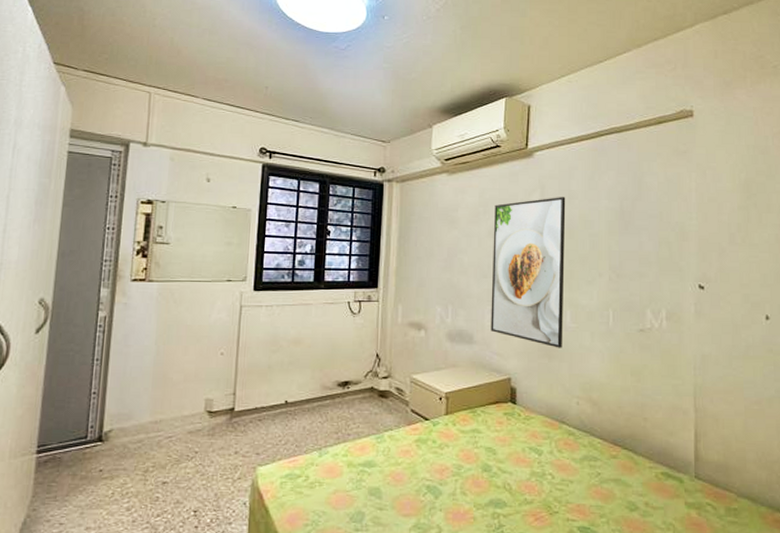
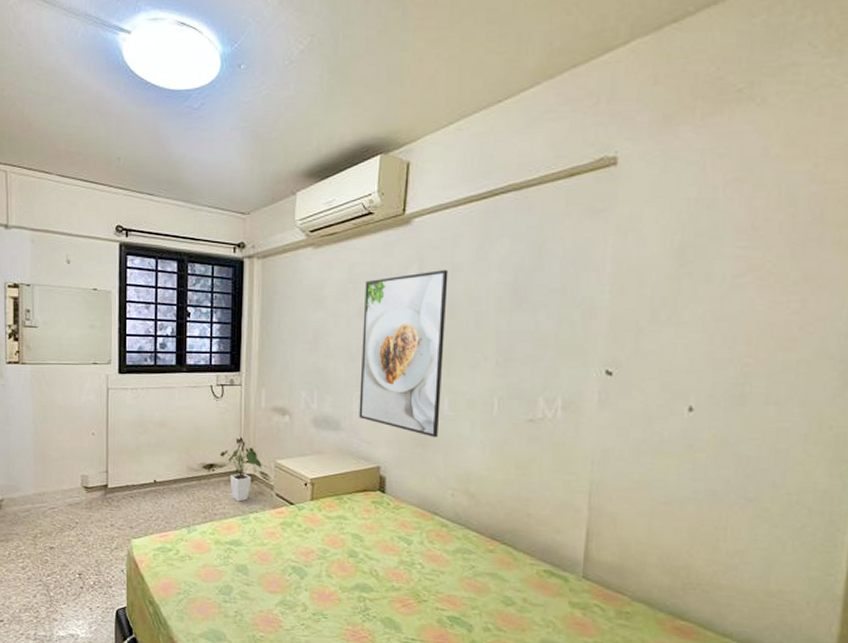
house plant: none [355,354,398,420] -> present [220,438,262,502]

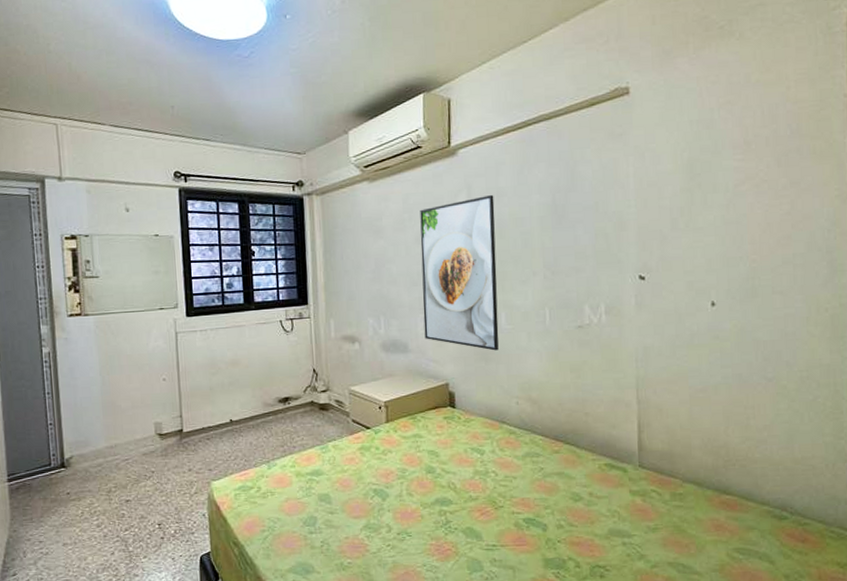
house plant: present [220,438,262,502] -> none [294,369,337,432]

